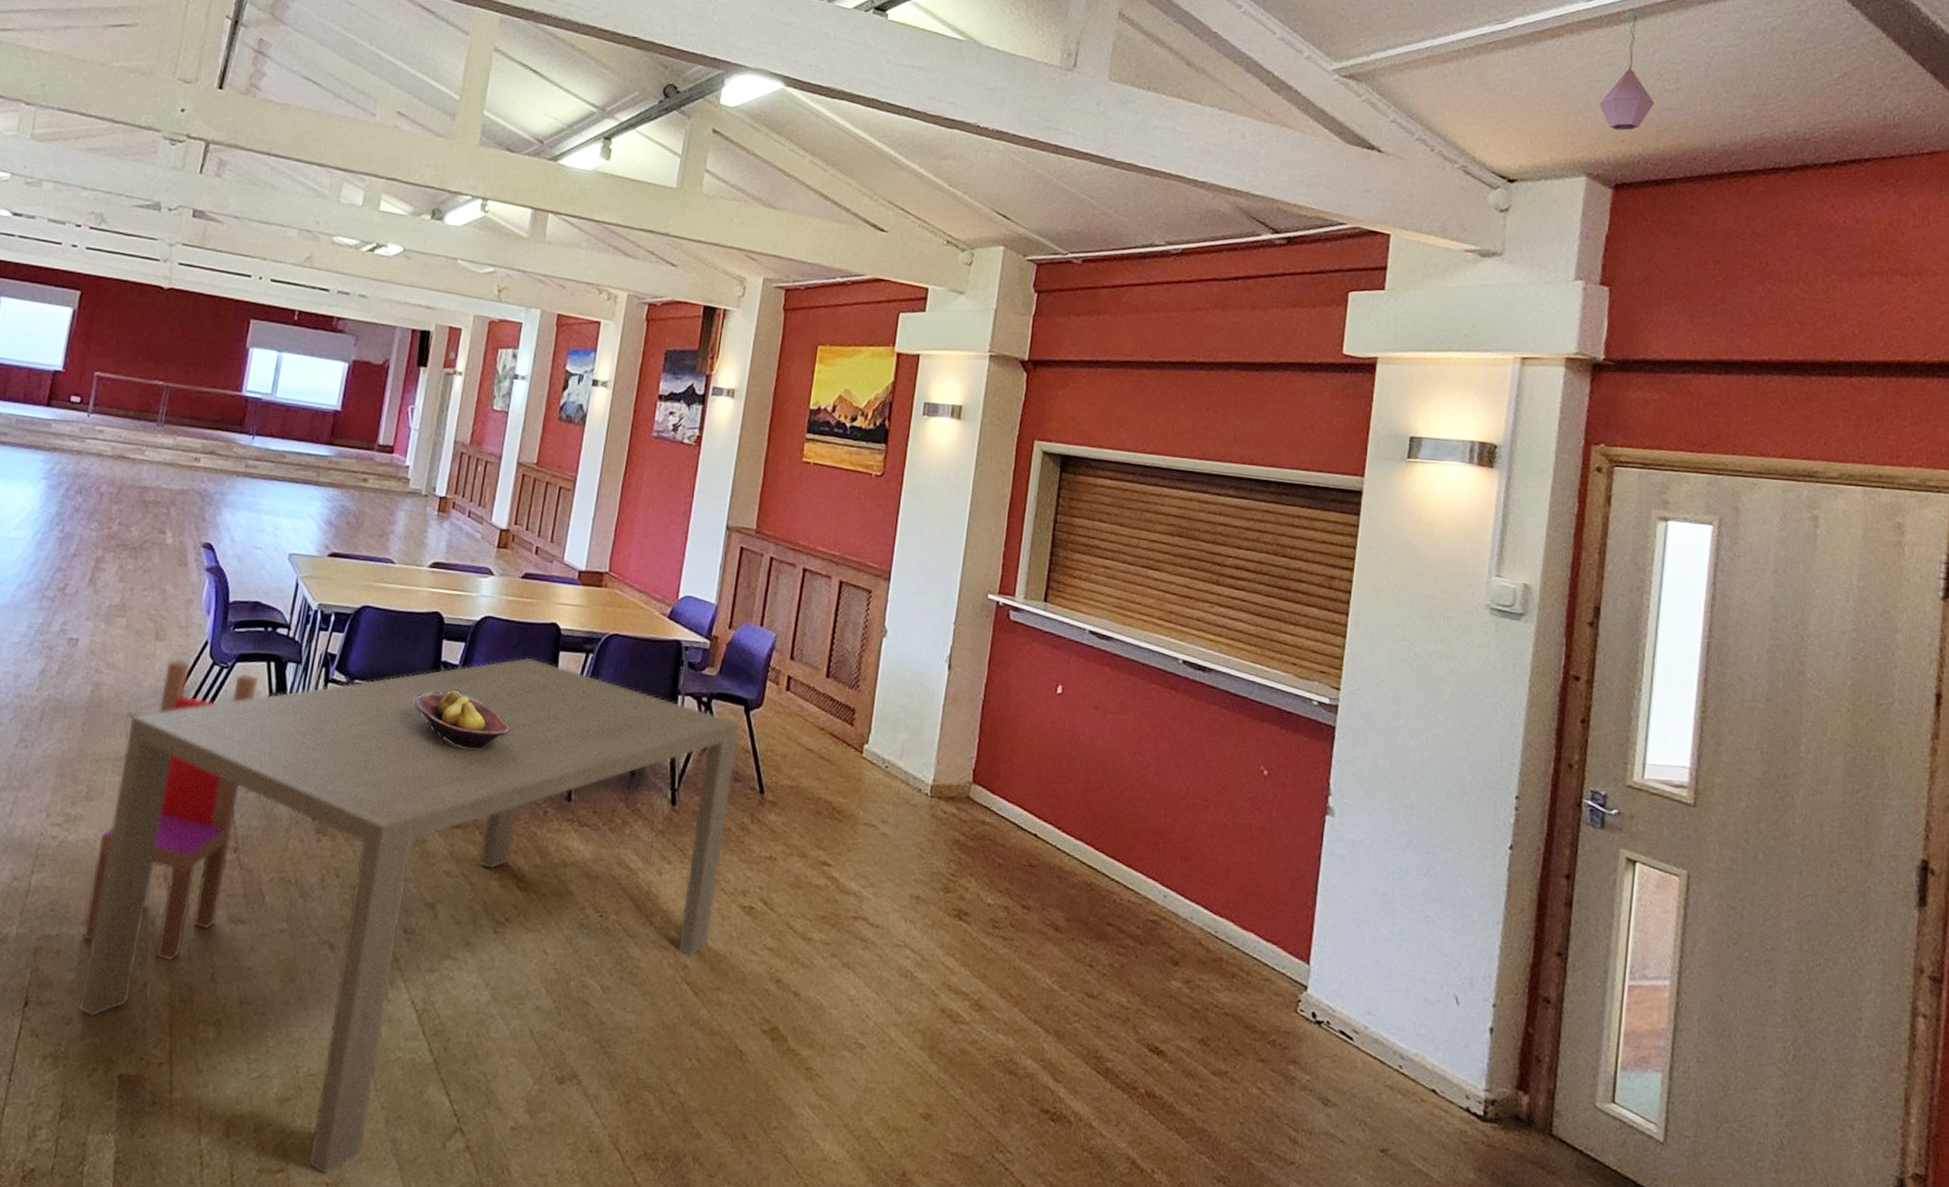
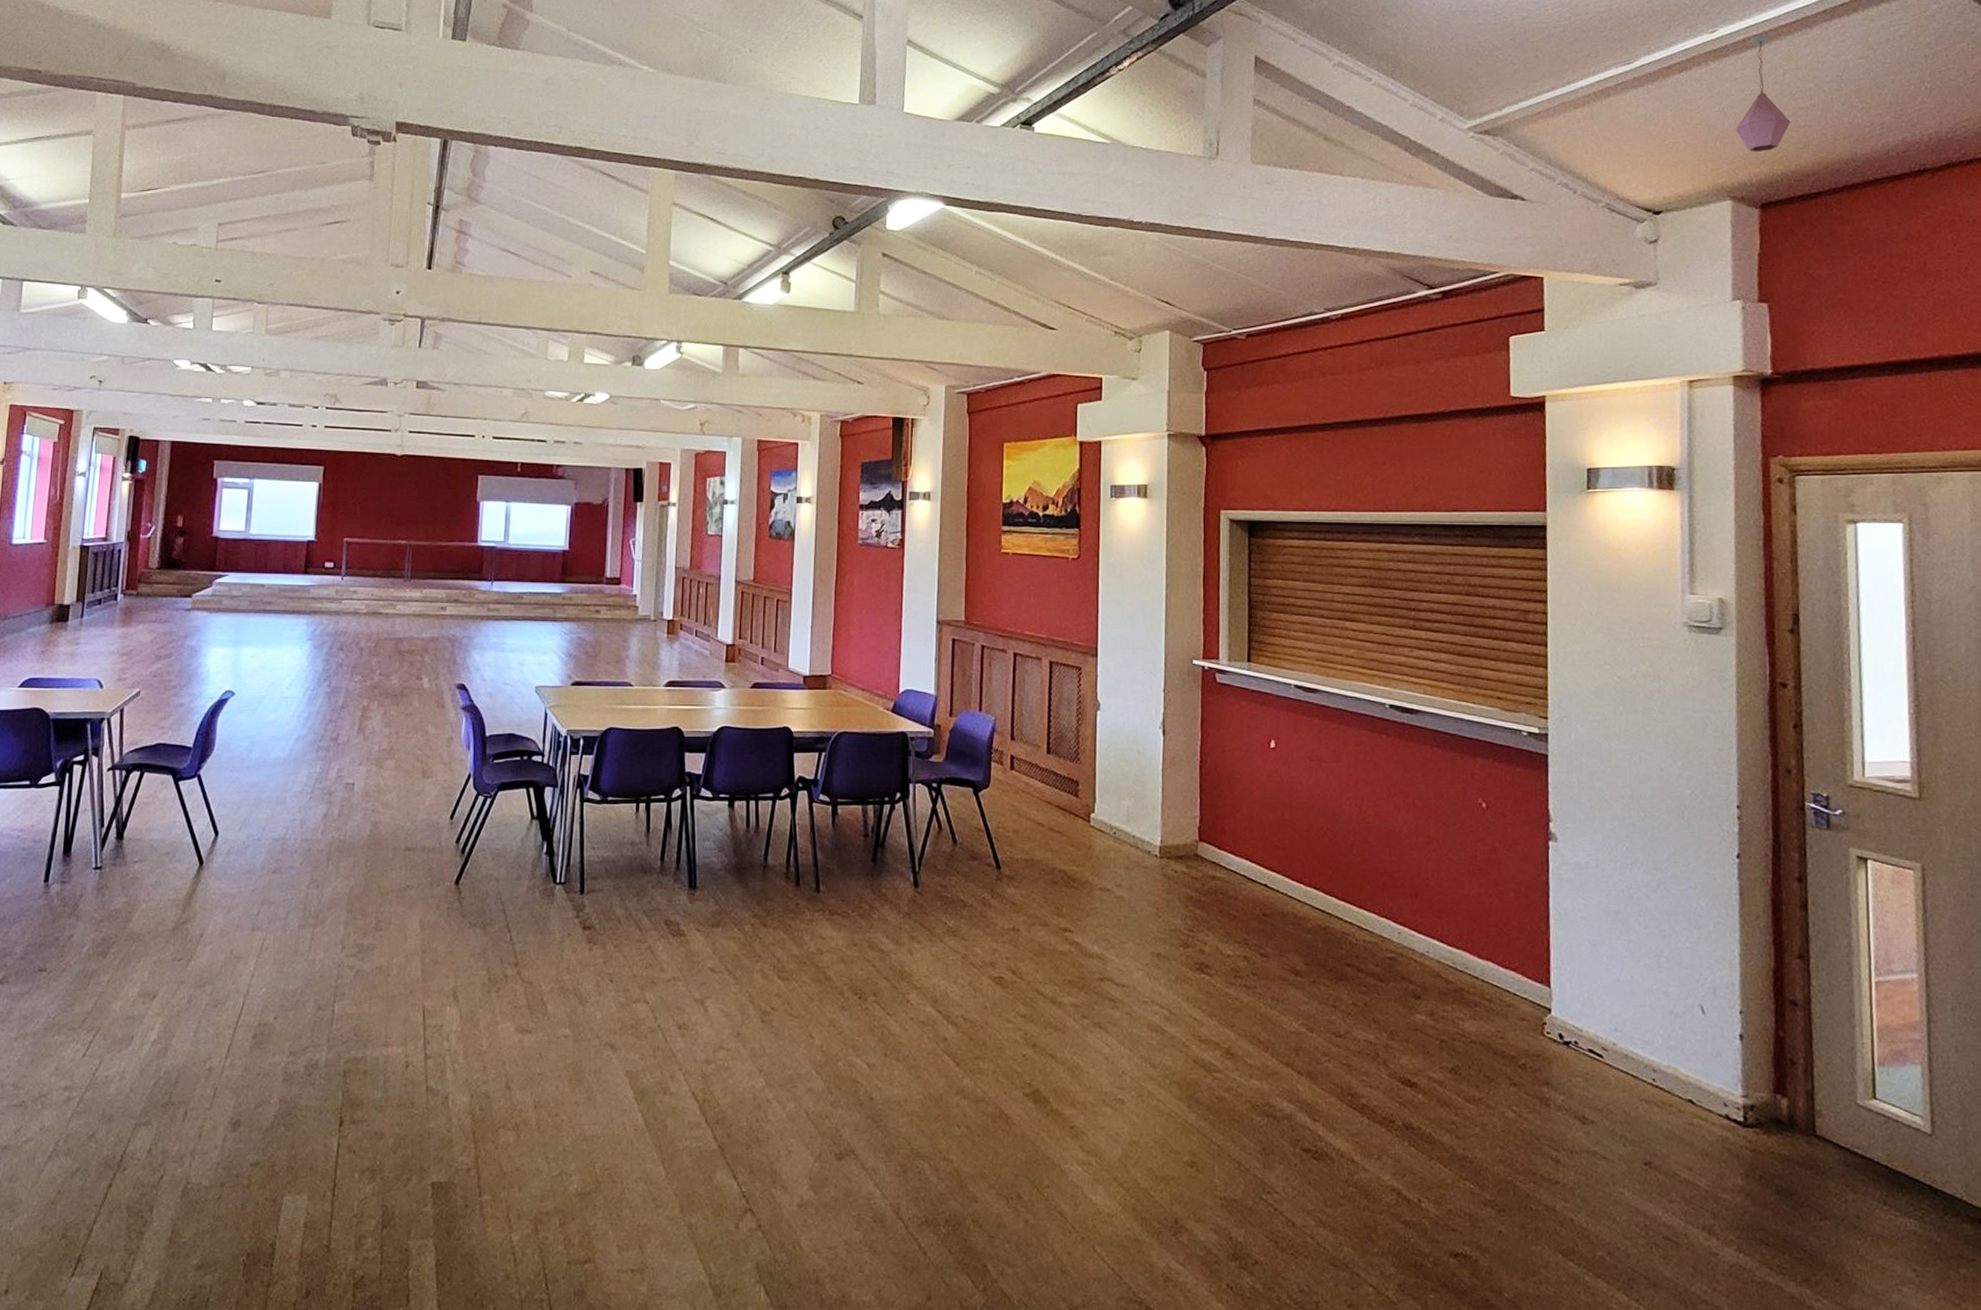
dining table: present [79,657,739,1176] -> none [389,761,971,1263]
chair: present [82,660,258,961] -> none [386,794,520,1074]
fruit bowl: present [415,689,511,749] -> none [665,797,756,852]

